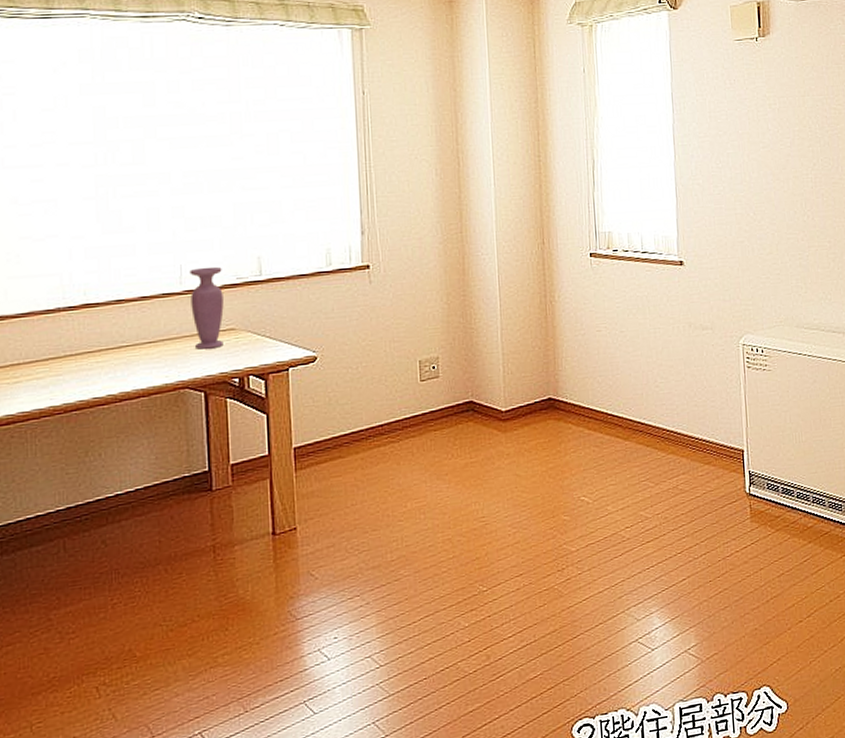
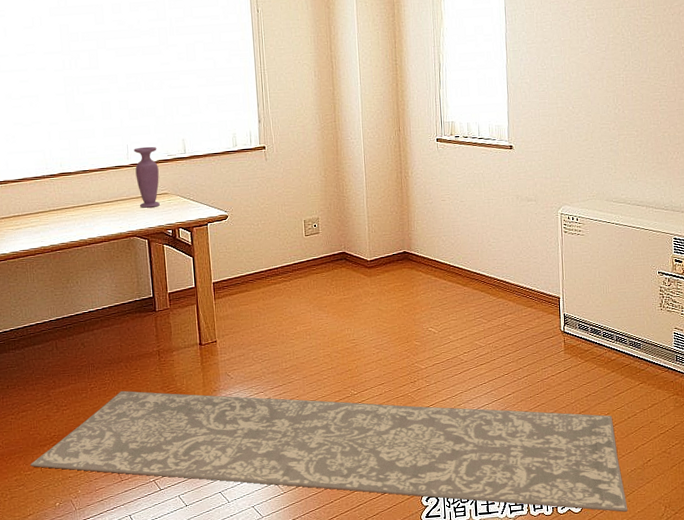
rug: none [15,599,834,727] -> present [30,390,628,512]

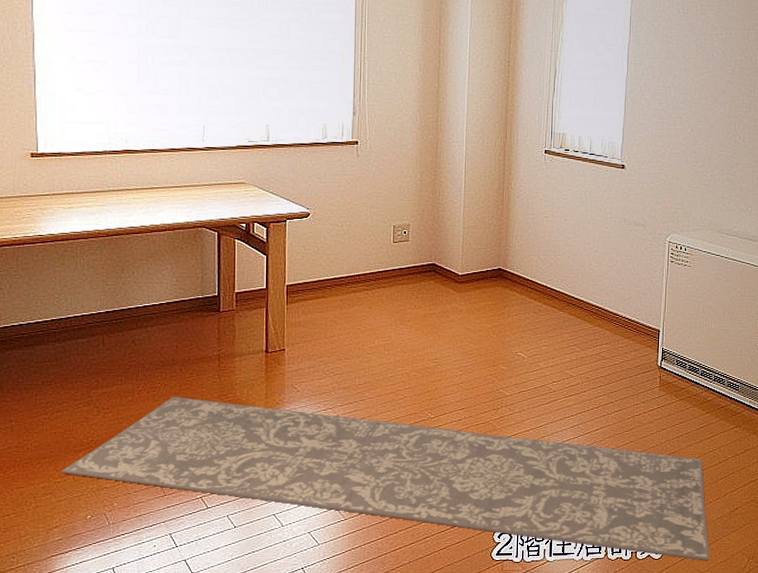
vase: present [134,146,160,208] -> none [210,129,237,197]

